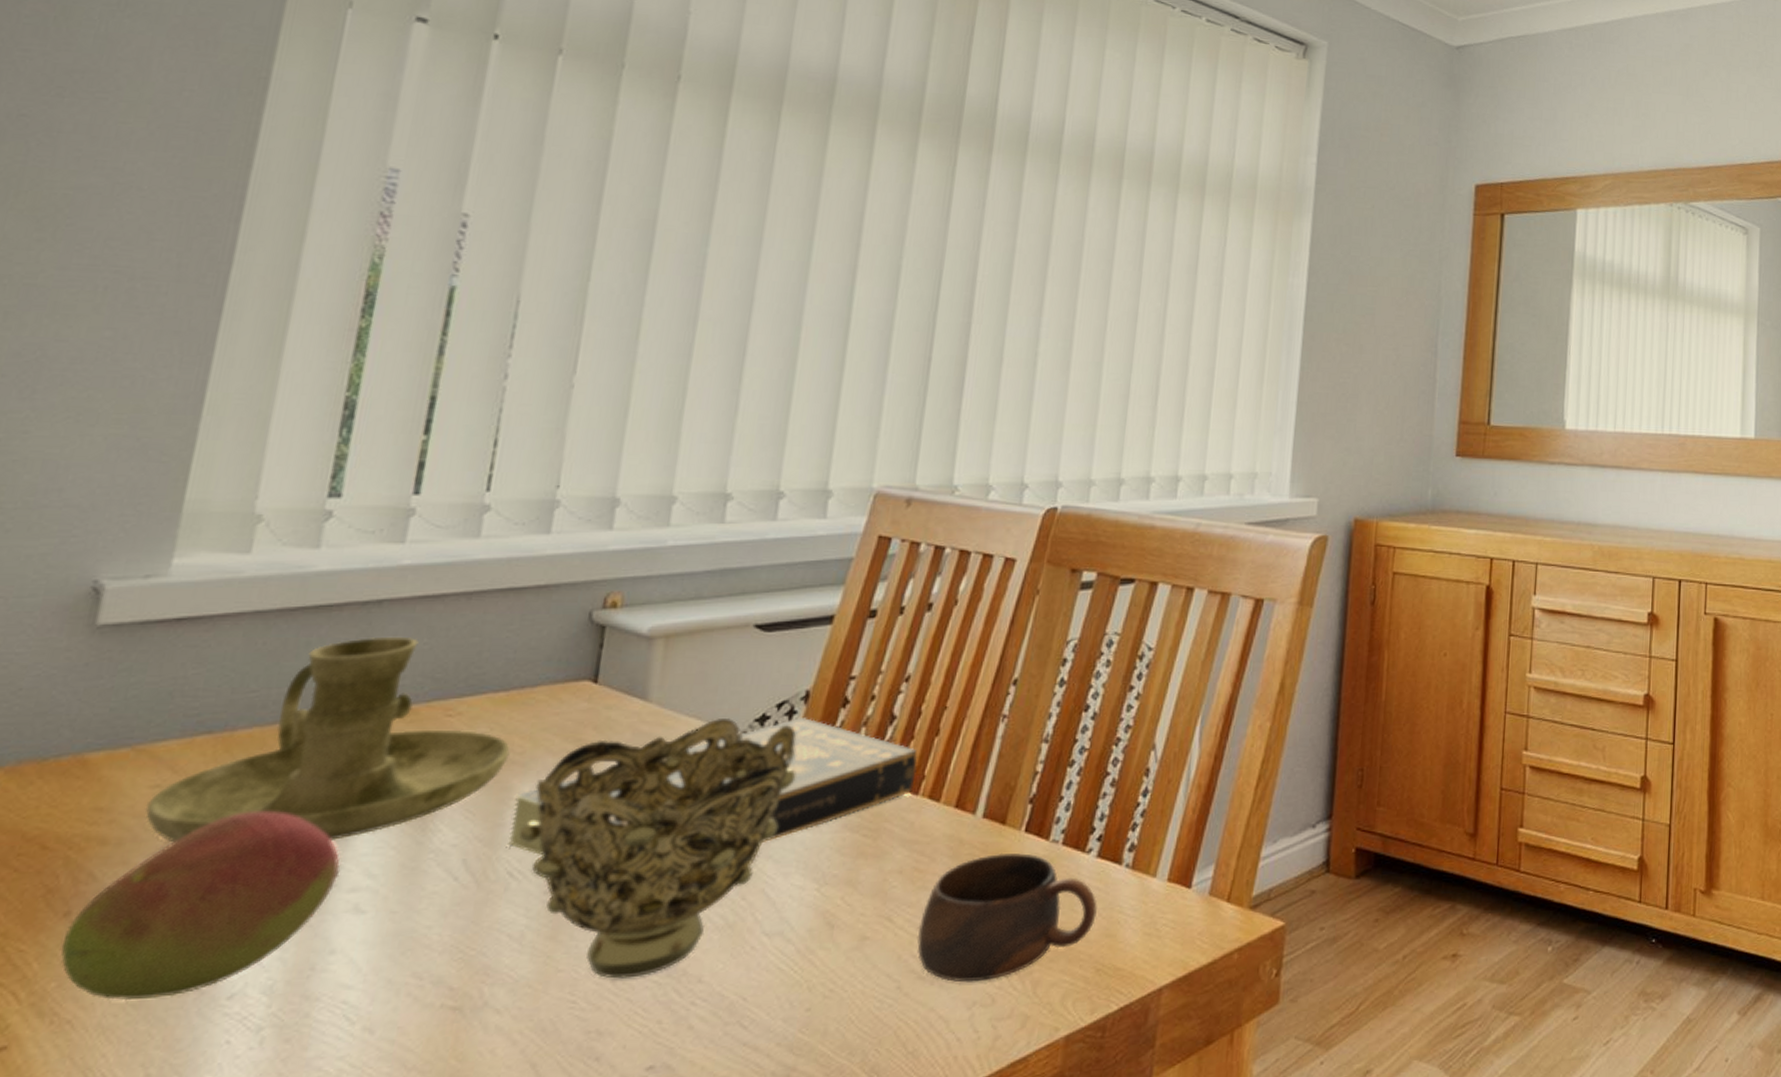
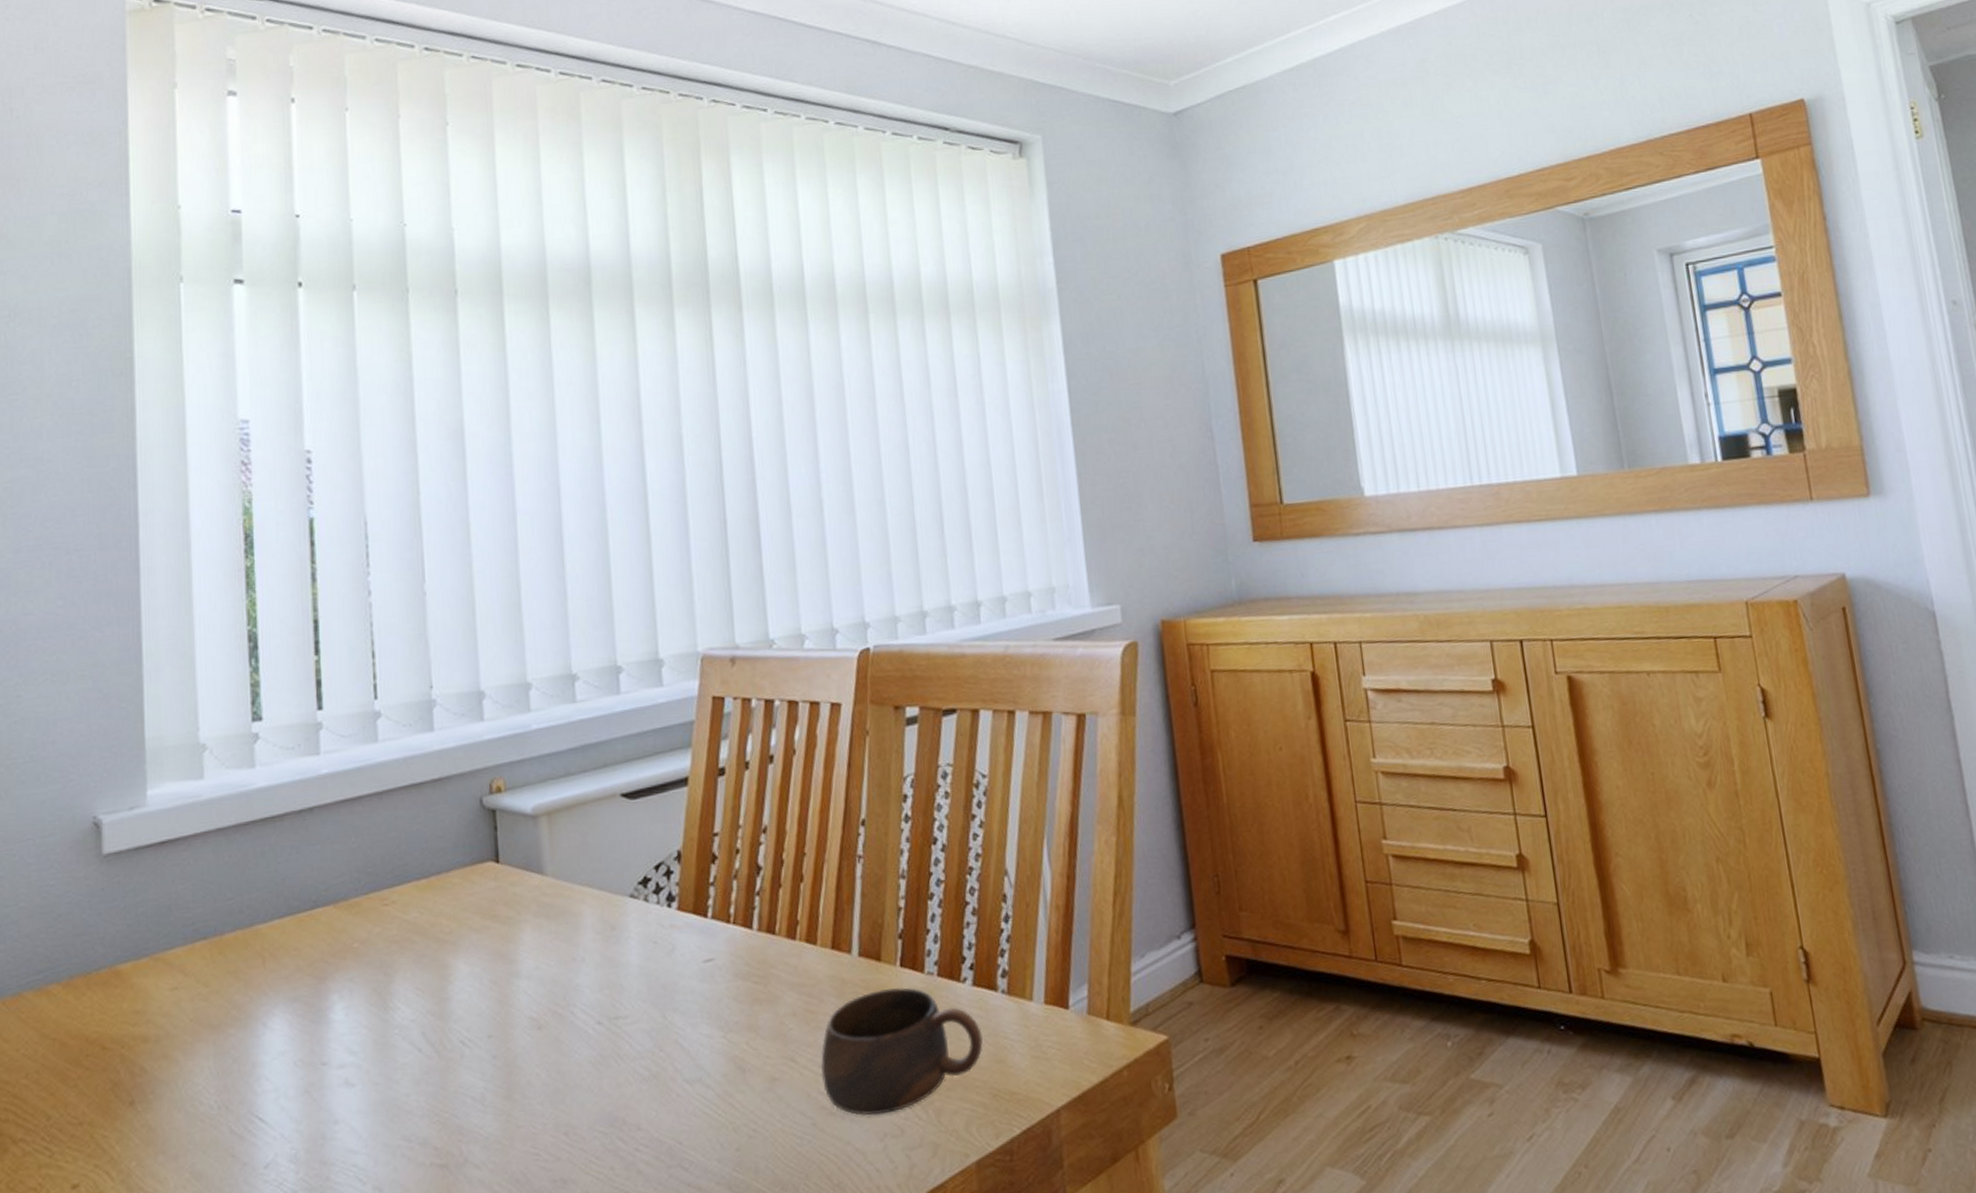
fruit: present [61,810,340,1001] -> none [133,1002,328,1174]
candle holder: present [145,636,511,843] -> none [170,838,441,1036]
book: present [508,716,918,856] -> none [453,876,791,1025]
decorative bowl: present [519,719,796,979] -> none [463,884,685,1131]

